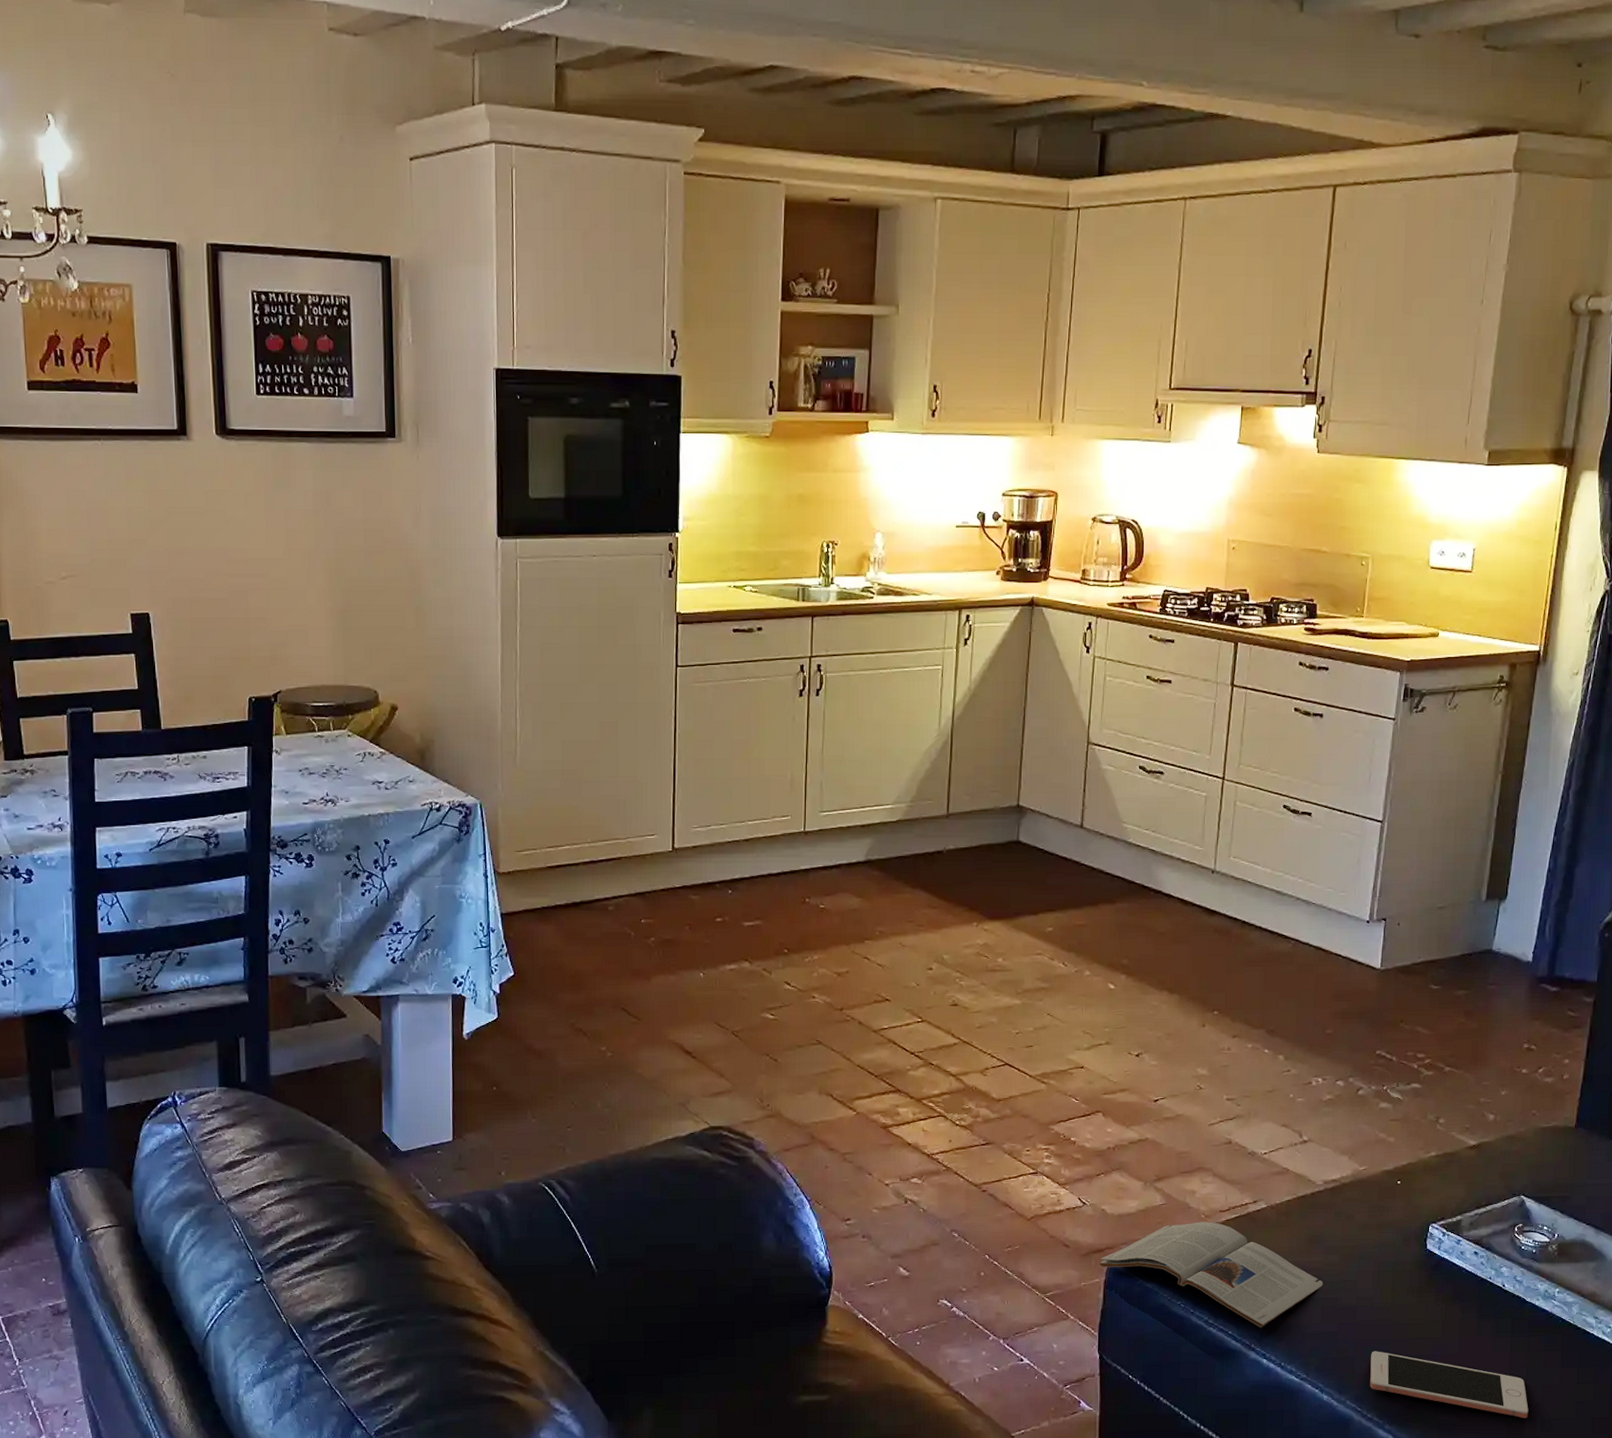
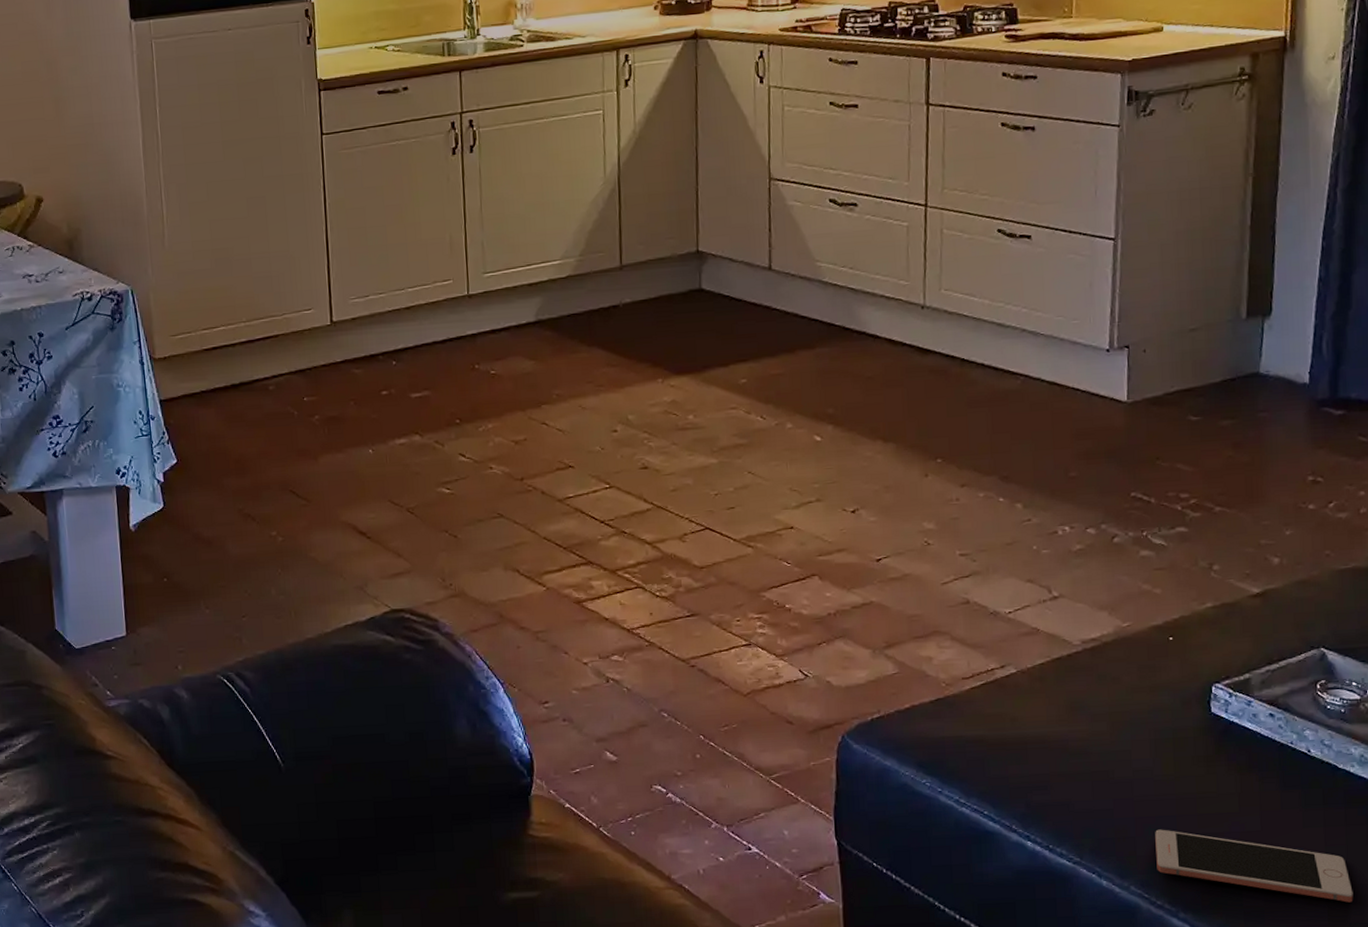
magazine: present [1100,1221,1324,1328] -> none [829,690,1091,807]

